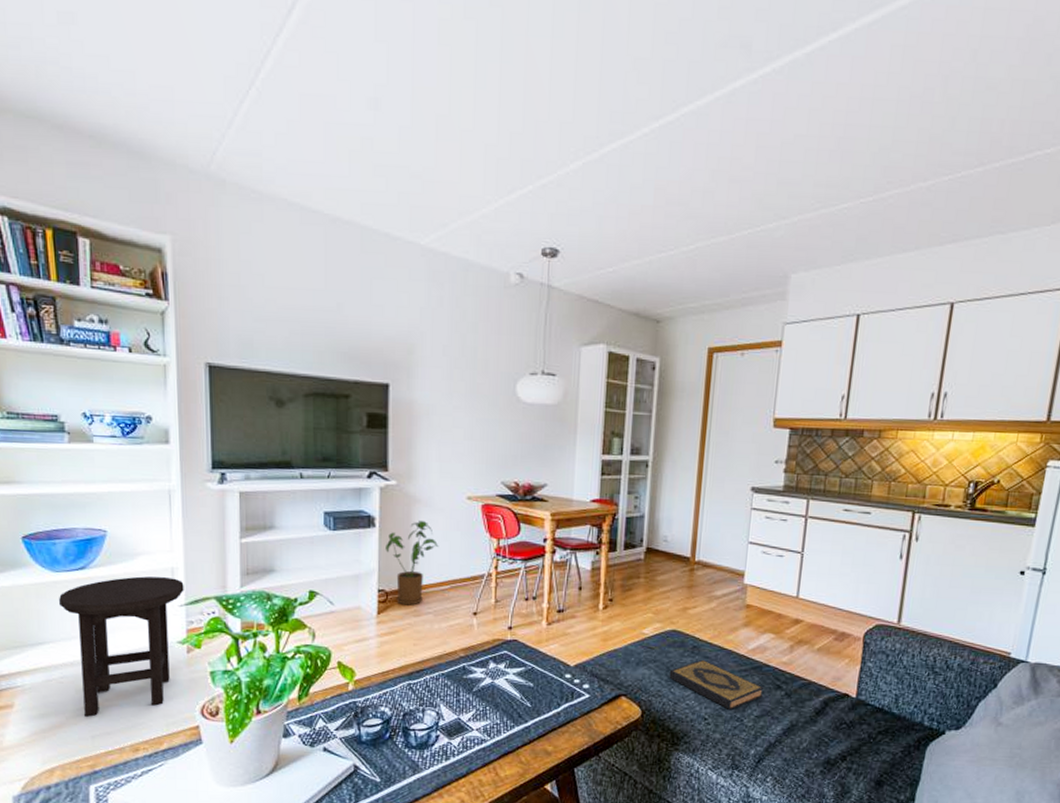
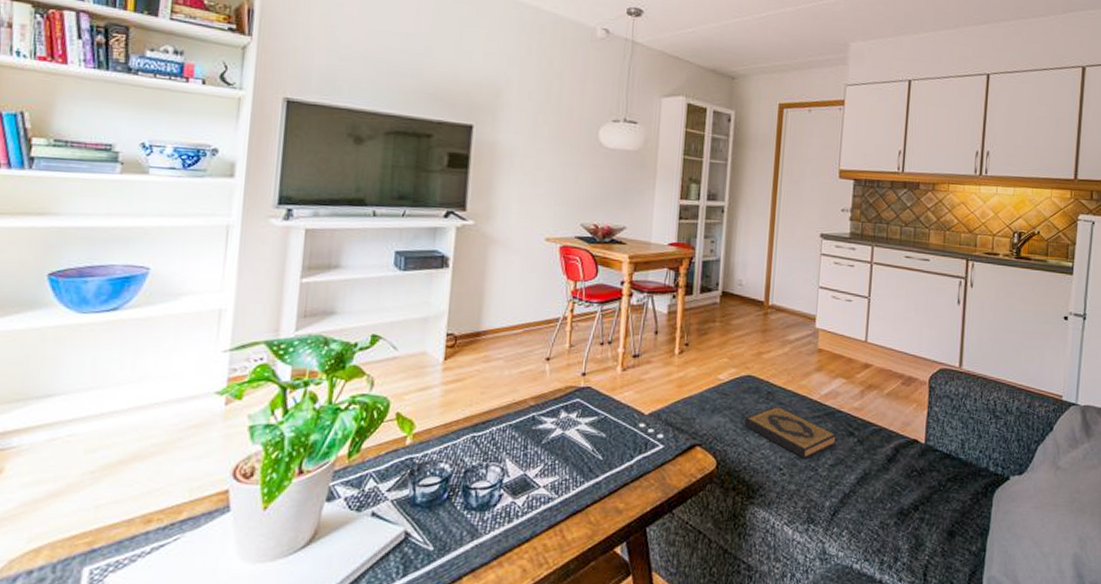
stool: present [59,576,184,717] -> none [81,318,231,482]
house plant: present [386,521,439,606] -> none [458,262,514,351]

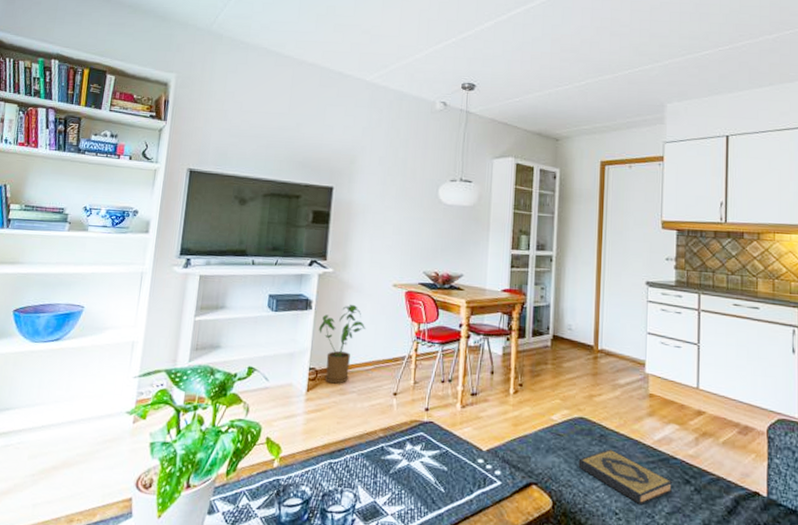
house plant: none [458,262,514,351] -> present [319,305,366,384]

